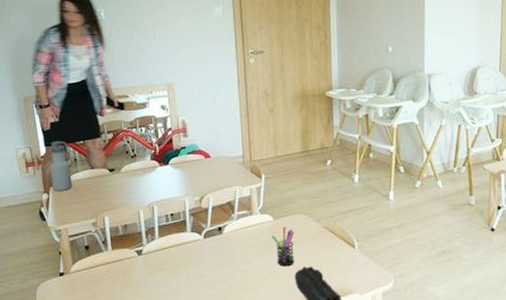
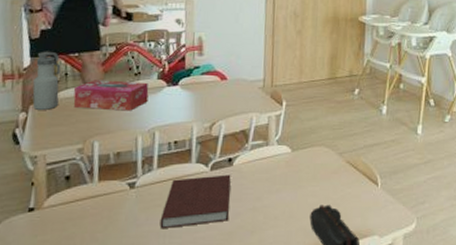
tissue box: none [84,163,145,189] -> present [73,80,149,111]
notebook: none [166,241,223,290] -> present [159,174,231,230]
pen holder: present [272,226,295,267] -> none [288,159,314,205]

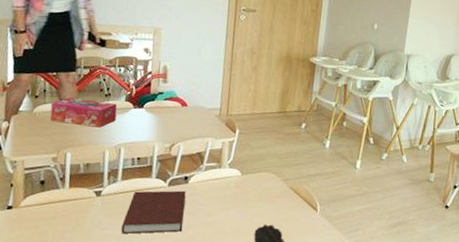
water bottle: present [32,51,61,110] -> none [14,68,41,121]

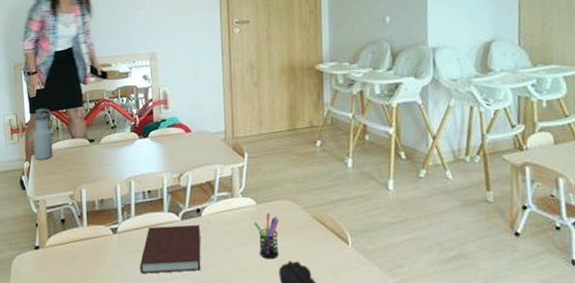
water bottle: none [14,68,41,121] -> present [33,108,53,160]
tissue box: present [50,97,117,128] -> none [64,133,124,161]
pen holder: none [237,182,260,223] -> present [254,212,279,259]

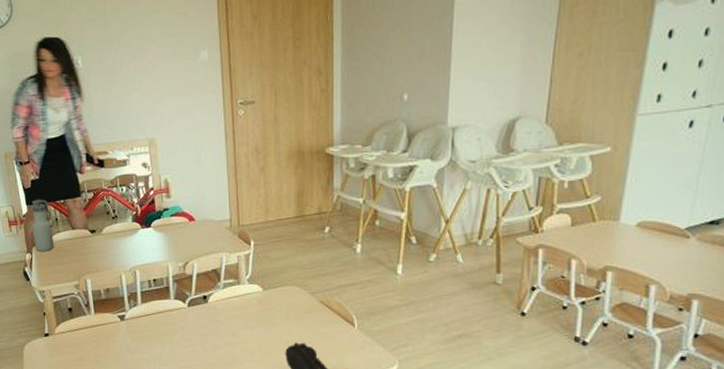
notebook: present [140,224,200,274] -> none [149,311,208,357]
pen holder: present [254,212,279,259] -> none [261,298,286,342]

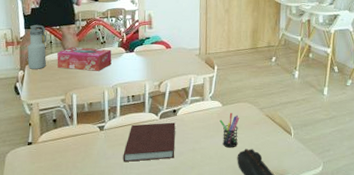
tissue box: none [65,224,126,252] -> present [57,47,112,71]
notebook: none [149,311,208,357] -> present [123,122,176,162]
pen holder: none [261,298,286,342] -> present [219,112,240,148]

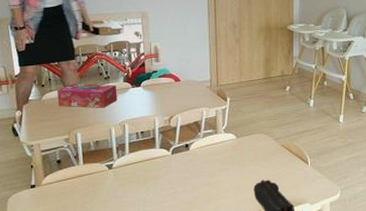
water bottle: present [27,24,47,69] -> none [24,61,46,109]
notebook: present [123,122,176,162] -> none [134,157,188,200]
pen holder: present [219,112,240,148] -> none [234,144,255,180]

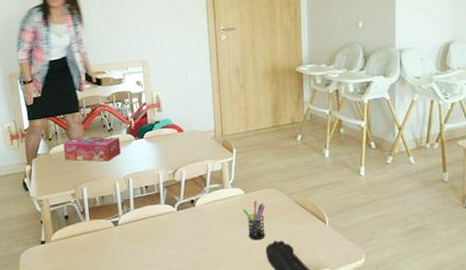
pen holder: none [234,144,255,180] -> present [243,200,265,240]

